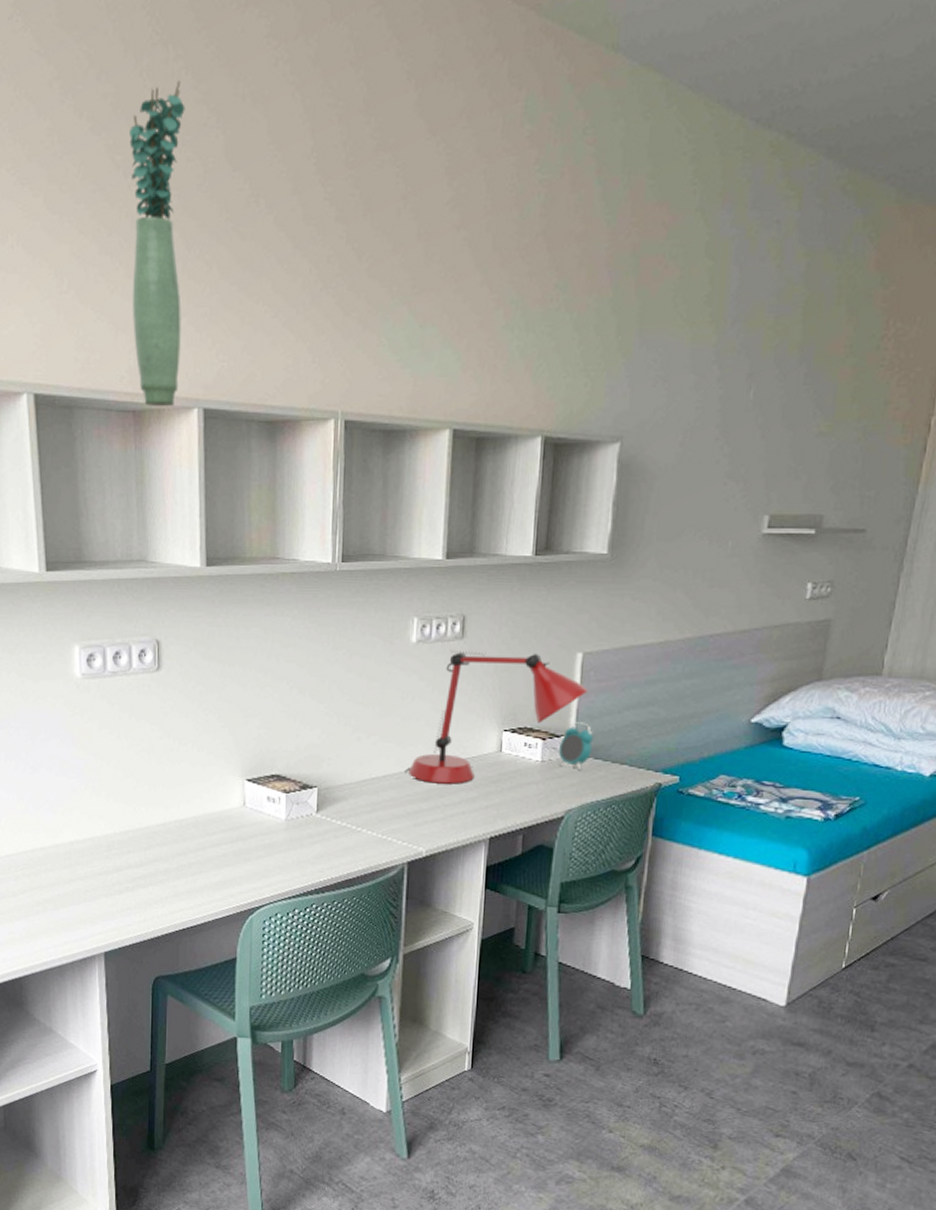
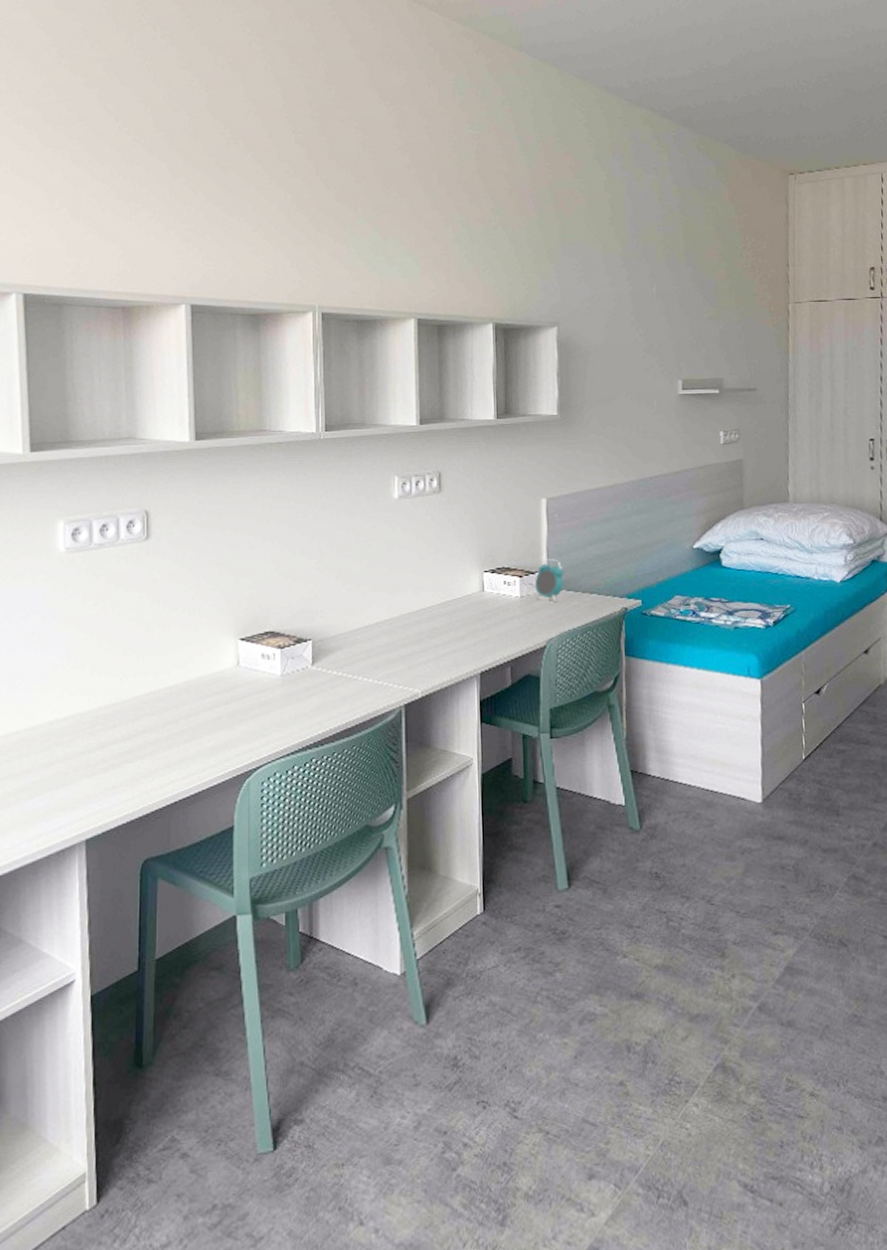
vase: present [129,80,185,407] -> none [121,52,171,304]
desk lamp: present [404,649,589,784] -> none [396,502,555,626]

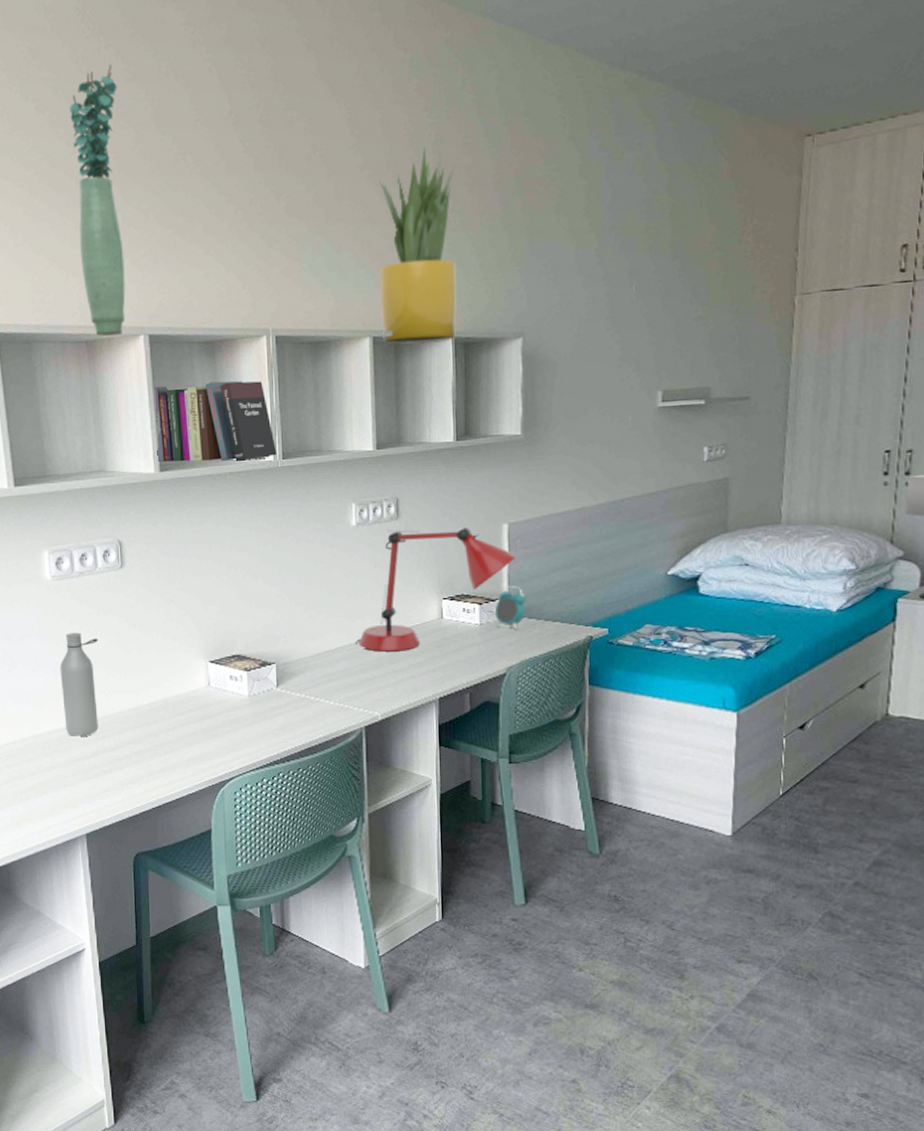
water bottle: none [67,609,115,727] -> present [60,632,98,736]
vase: none [121,52,171,304] -> present [70,64,126,336]
books: none [193,353,320,432] -> present [154,381,277,463]
desk lamp: none [396,502,555,626] -> present [355,528,517,652]
planter: none [424,153,499,327] -> present [379,146,460,344]

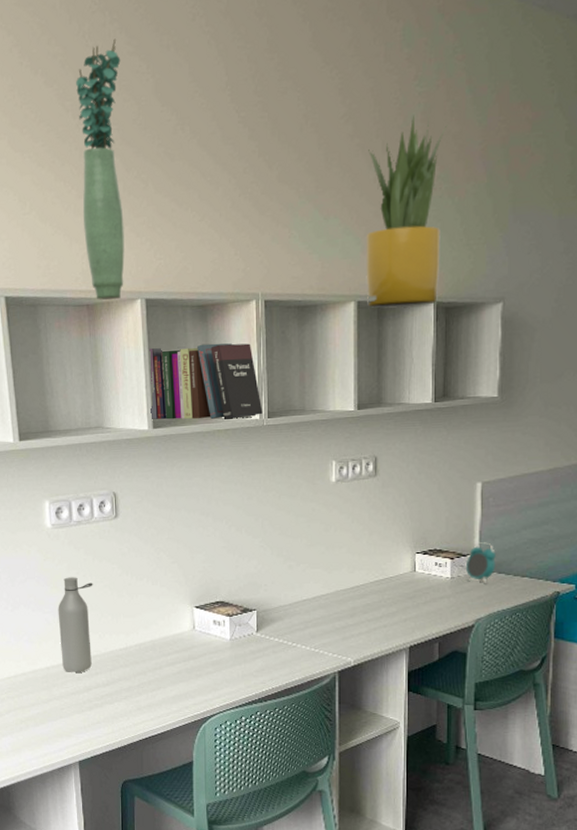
desk lamp: present [355,528,517,652] -> none [331,486,489,602]

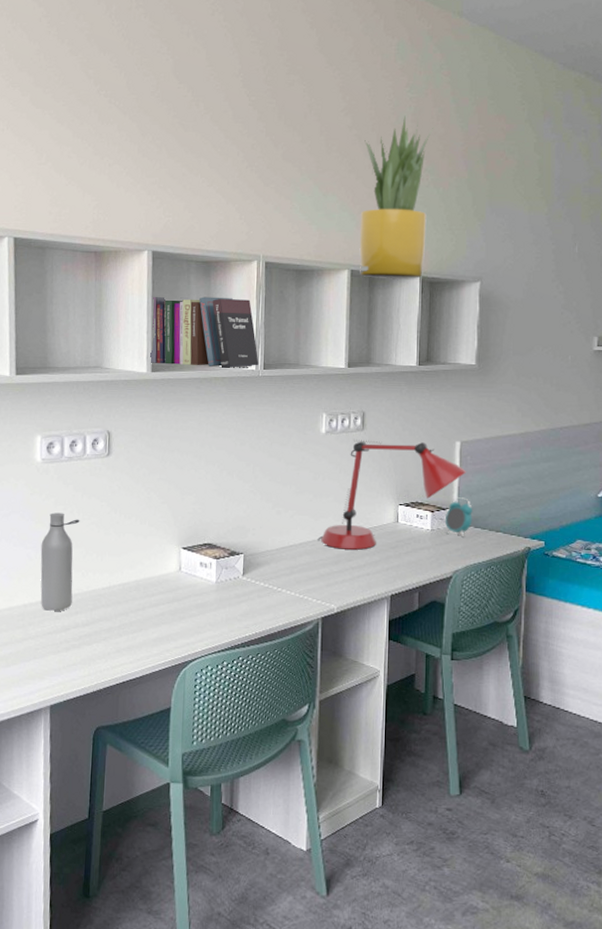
vase: present [76,38,125,300] -> none [97,21,144,249]
desk lamp: none [331,486,489,602] -> present [317,438,467,550]

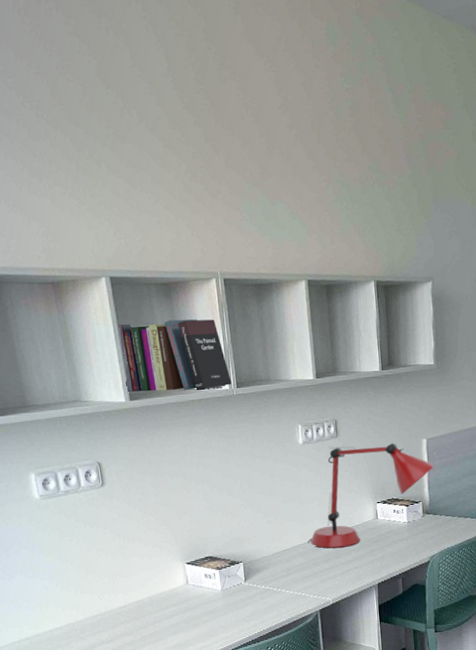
water bottle: present [40,512,80,611] -> none [54,544,94,633]
planter: present [359,116,434,279] -> none [305,109,377,287]
alarm clock: present [444,497,473,538] -> none [418,490,443,526]

